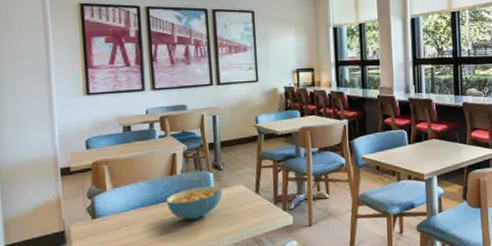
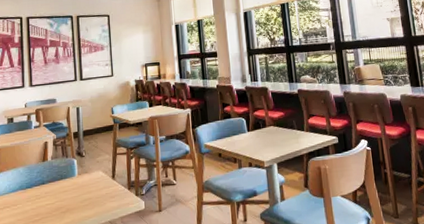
cereal bowl: present [166,185,223,221] -> none [40,171,85,204]

